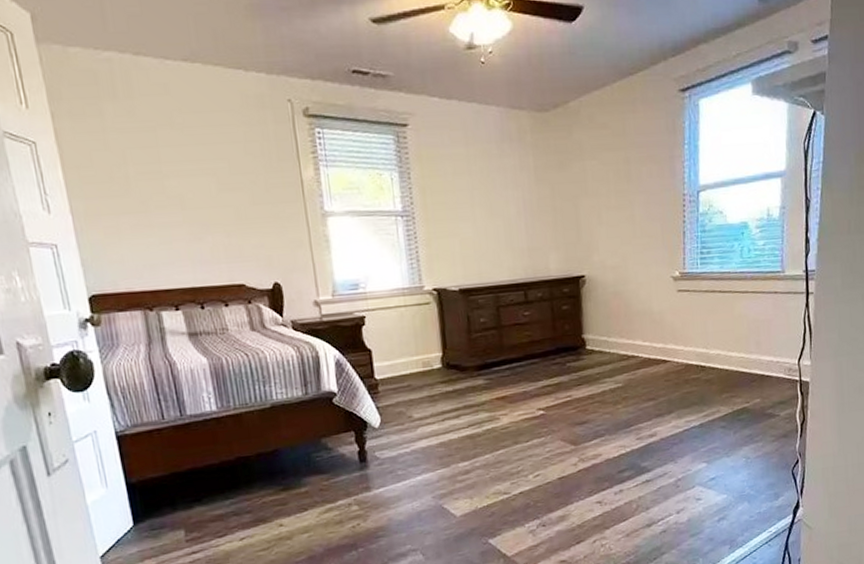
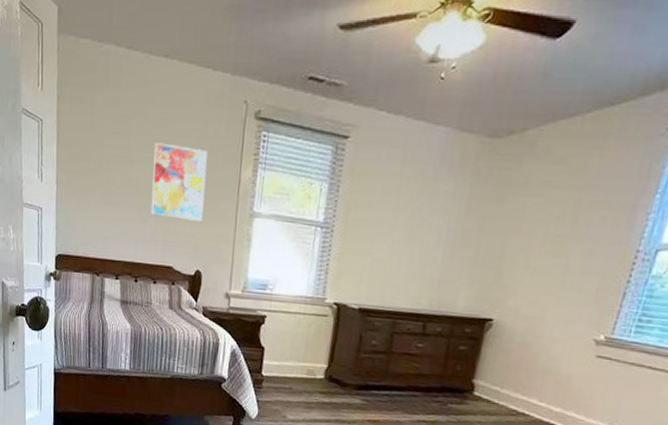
wall art: none [192,152,269,233] -> present [150,142,207,221]

